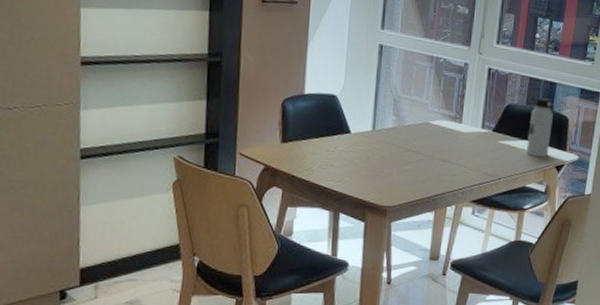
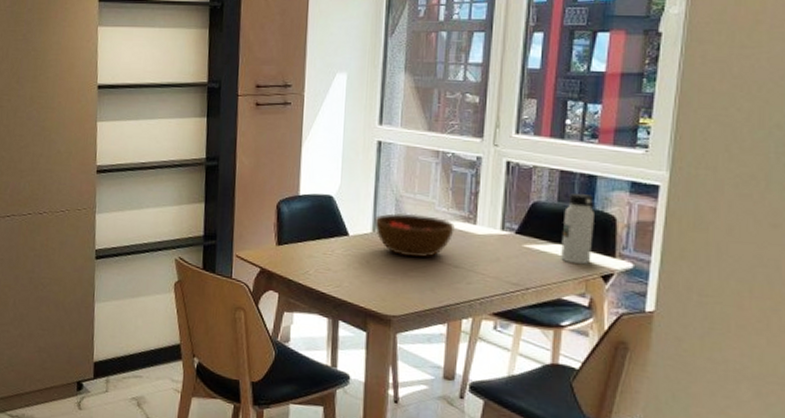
bowl: none [374,112,444,153] -> present [374,213,455,257]

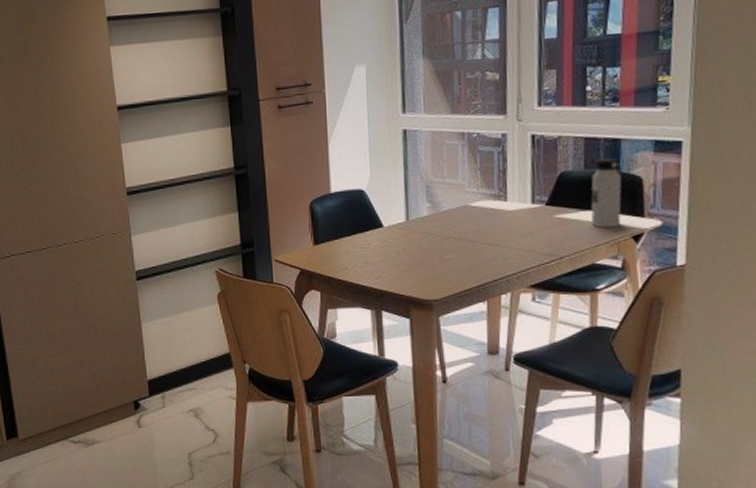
bowl: present [374,213,455,257] -> none [407,197,486,241]

